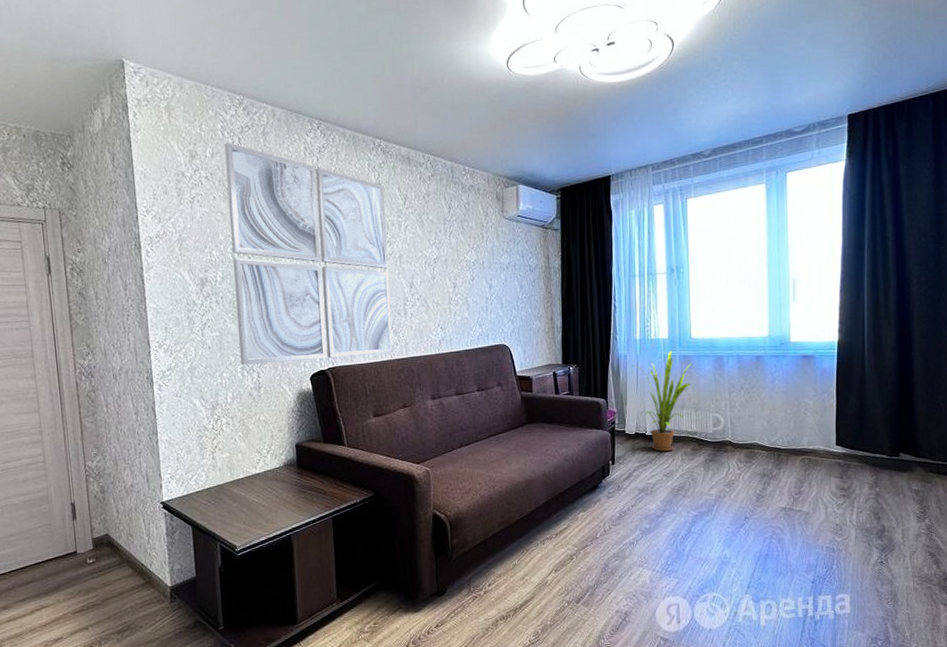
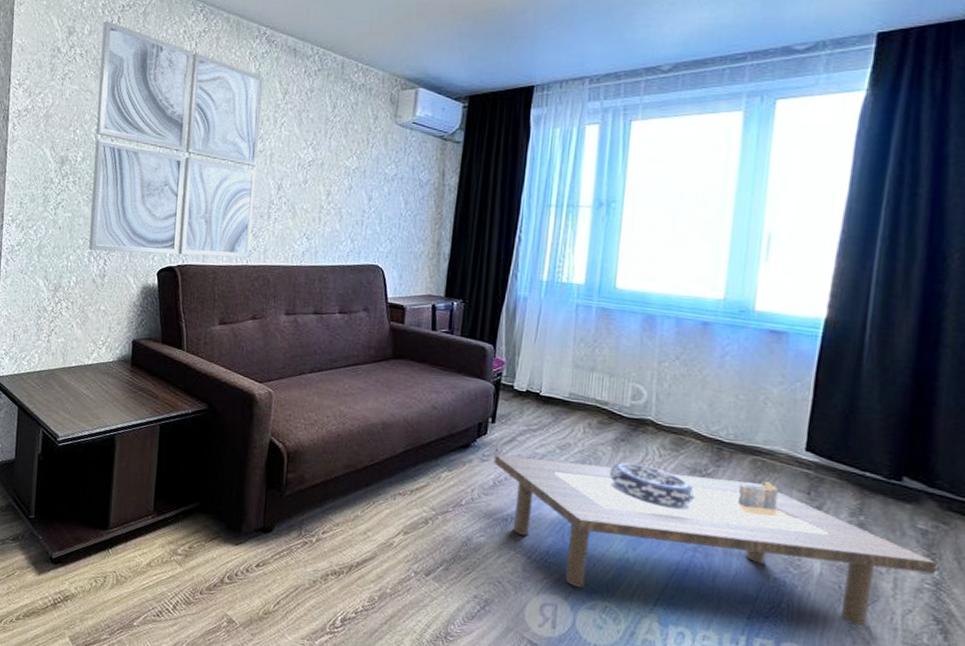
coffee table: none [617,477,927,587] -> present [493,454,936,626]
house plant: present [632,351,692,452] -> none [532,300,613,420]
decorative bowl: none [704,478,767,507] -> present [608,463,697,508]
book: none [772,474,837,503] -> present [703,481,798,520]

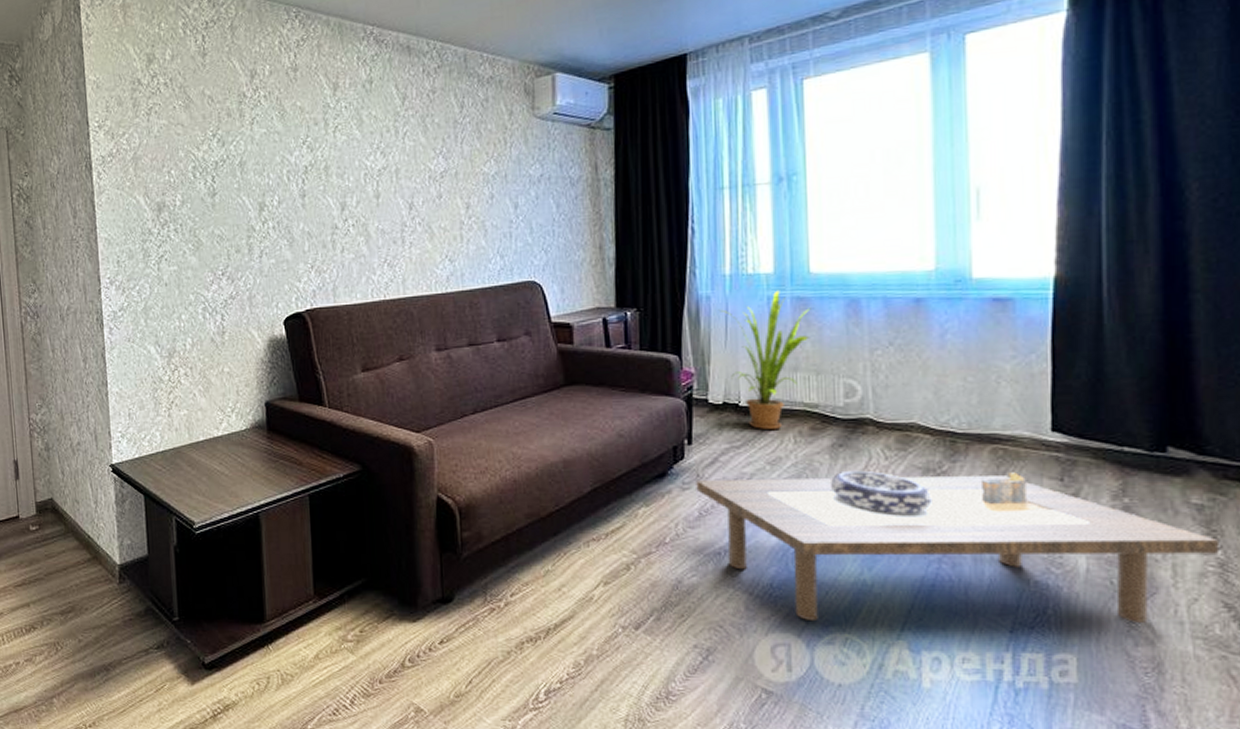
wall art: present [88,20,264,258] -> none [186,41,387,305]
house plant: none [532,300,613,420] -> present [718,290,811,431]

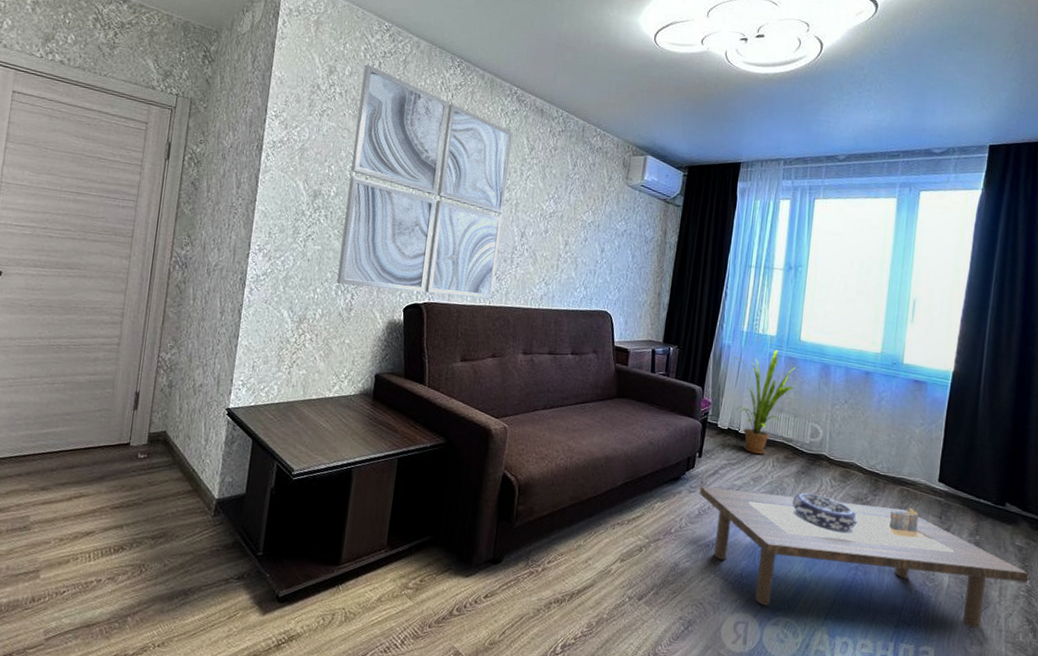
wall art: none [186,41,387,305] -> present [336,63,513,300]

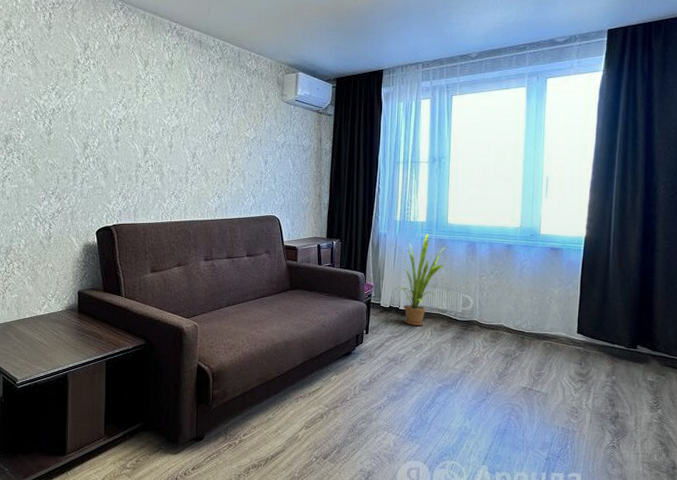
wall art: present [336,63,513,300] -> none [34,16,176,217]
coffee table: present [699,486,1028,629] -> none [369,358,660,454]
decorative bowl: present [791,493,859,532] -> none [450,354,509,384]
book: present [864,508,933,540] -> none [513,358,575,385]

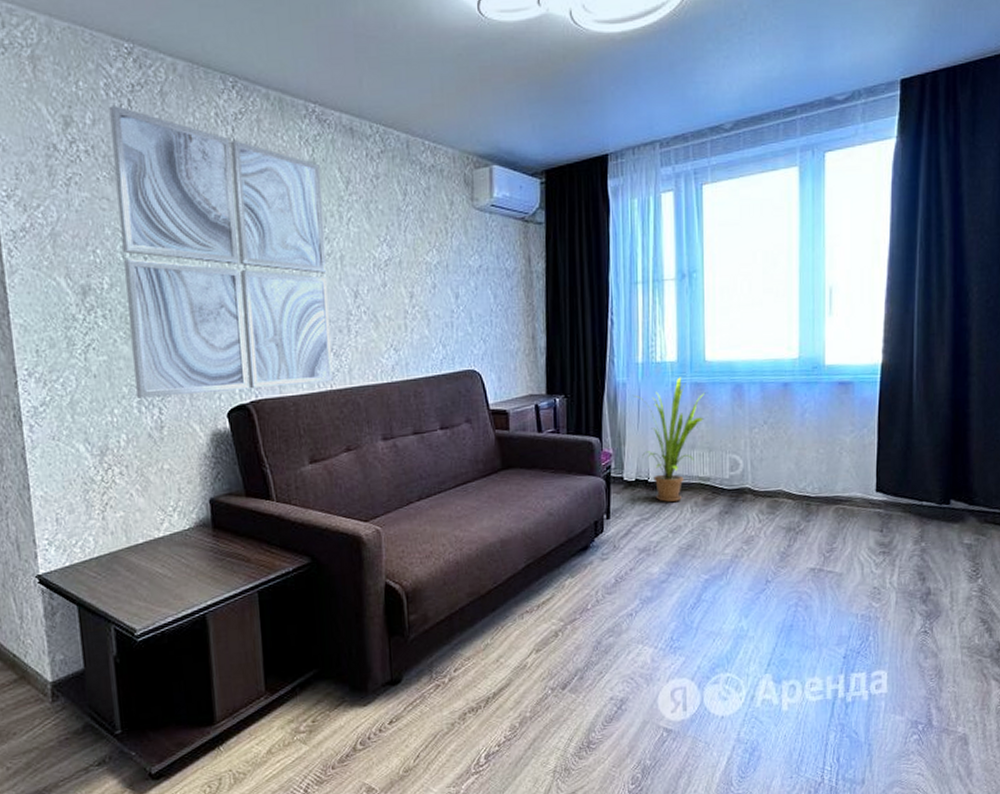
wall art: none [34,16,176,217] -> present [109,104,333,399]

